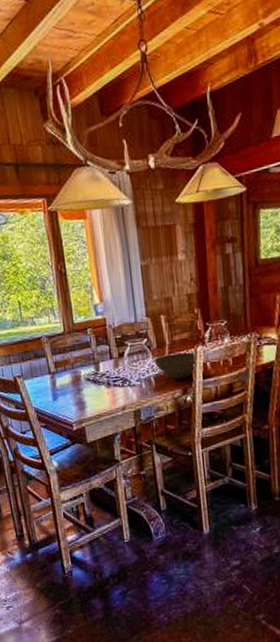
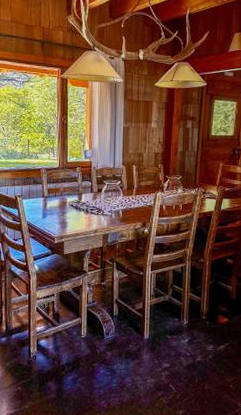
bowl: present [153,352,195,380] -> none [123,195,154,215]

